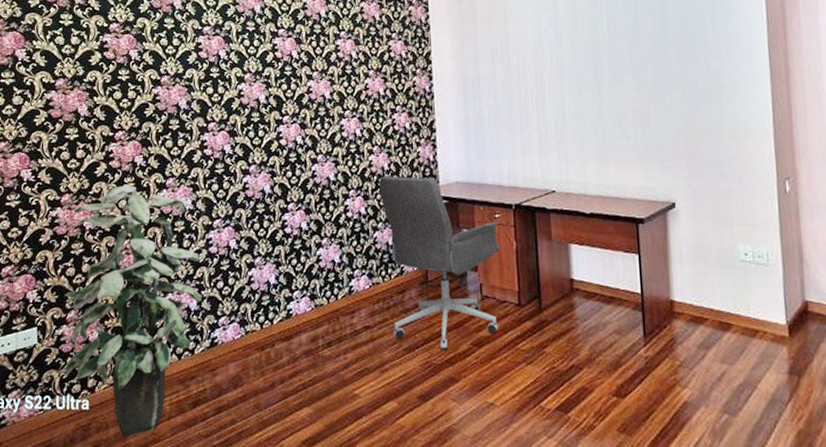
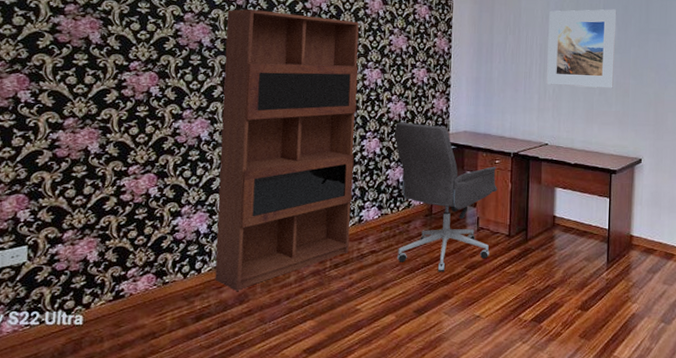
indoor plant: present [64,185,201,437] -> none [57,113,214,350]
bookcase: none [201,64,341,373] -> present [215,8,359,291]
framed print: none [542,20,629,120] -> present [546,9,617,88]

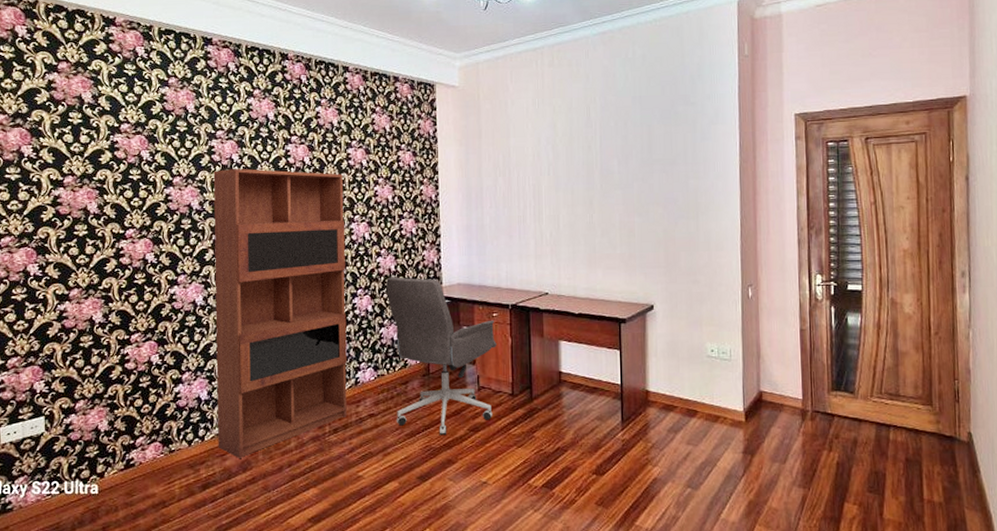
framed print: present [546,9,617,88] -> none [541,140,617,229]

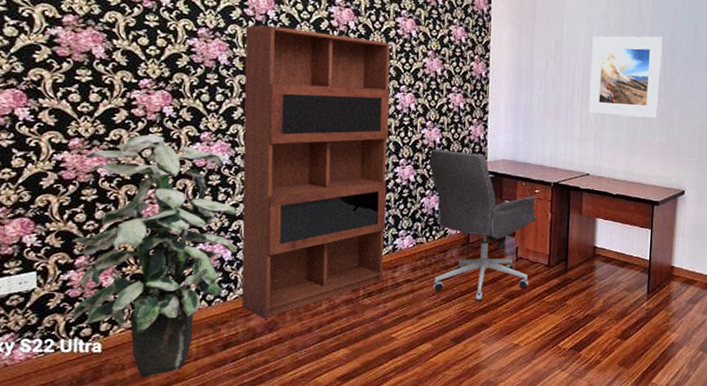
indoor plant: none [73,281,212,519] -> present [72,134,238,377]
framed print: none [541,140,617,229] -> present [589,36,663,119]

